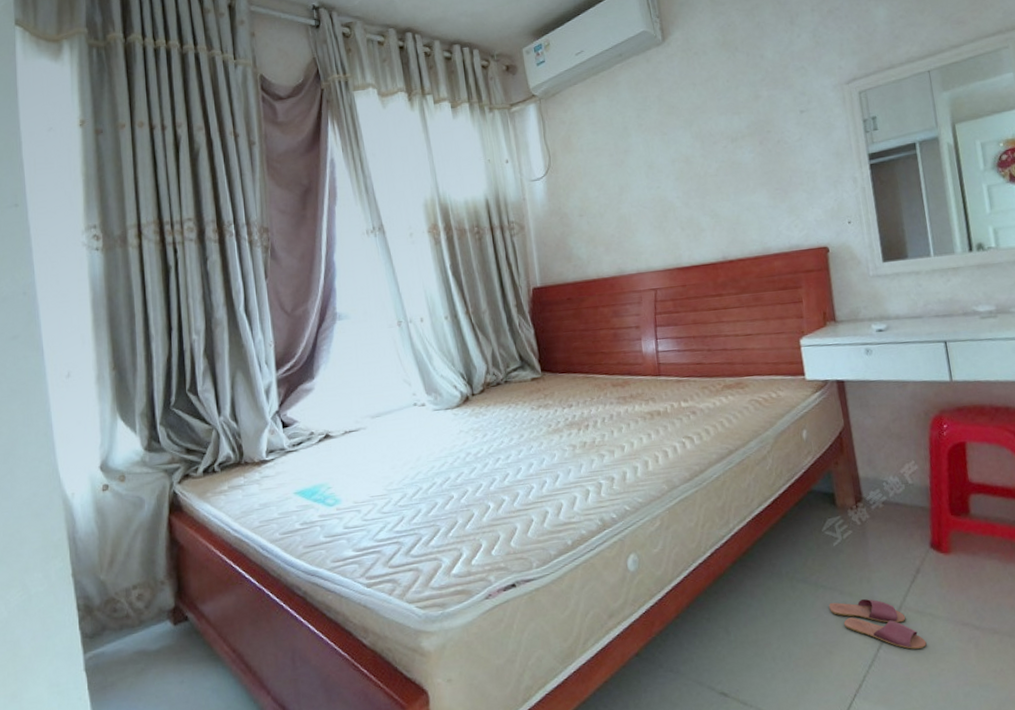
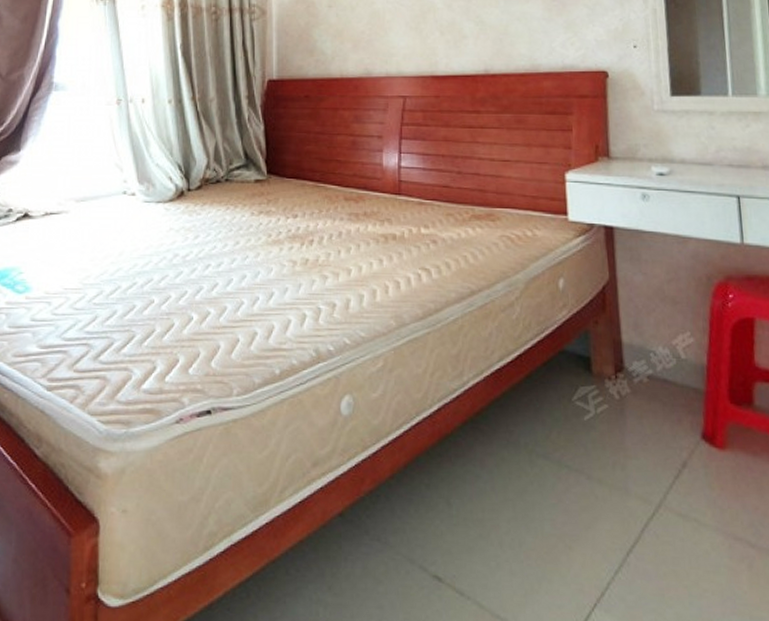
slippers: present [829,598,927,650] -> none [573,488,688,560]

